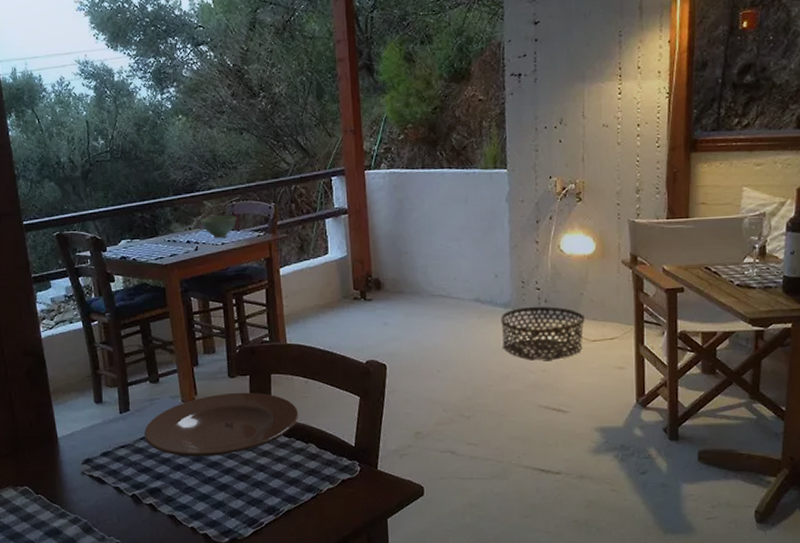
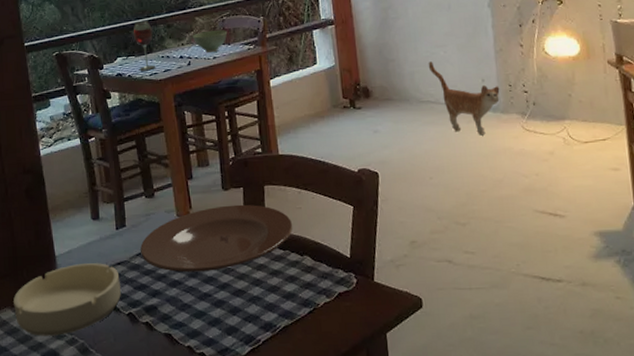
ashtray: none [15,446,125,515] -> present [13,263,121,336]
wineglass: none [138,202,162,255] -> present [133,20,156,71]
cat: none [441,255,513,331] -> present [428,61,500,136]
basket: present [500,306,585,361] -> none [490,108,575,164]

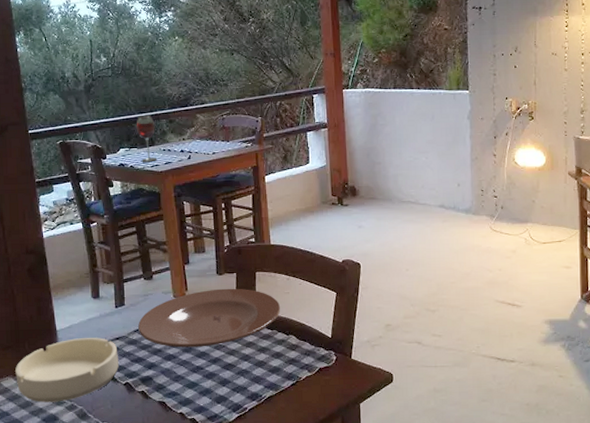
bowl: present [192,30,228,53] -> none [193,128,227,148]
cat: present [428,61,500,136] -> none [410,166,473,234]

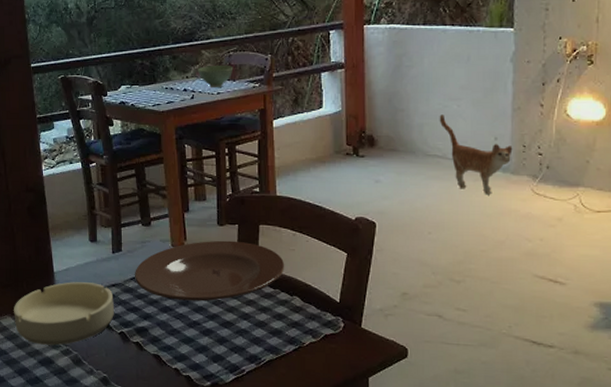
wineglass: present [136,114,158,163] -> none [138,49,159,101]
bowl: none [193,128,227,148] -> present [197,66,234,87]
cat: none [410,166,473,234] -> present [439,115,513,195]

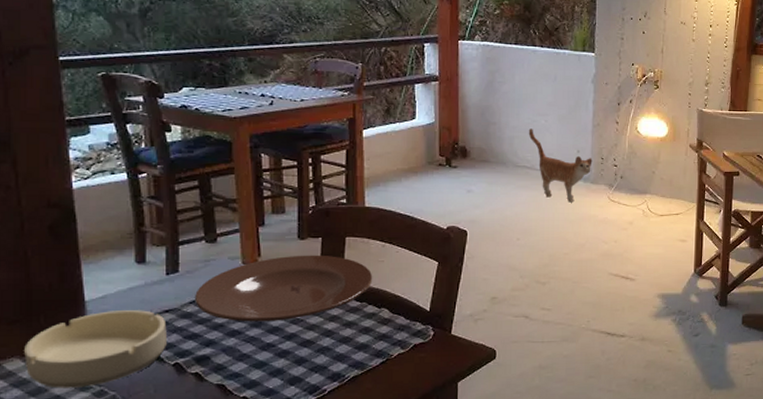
bowl: present [197,66,234,87] -> none [278,71,320,94]

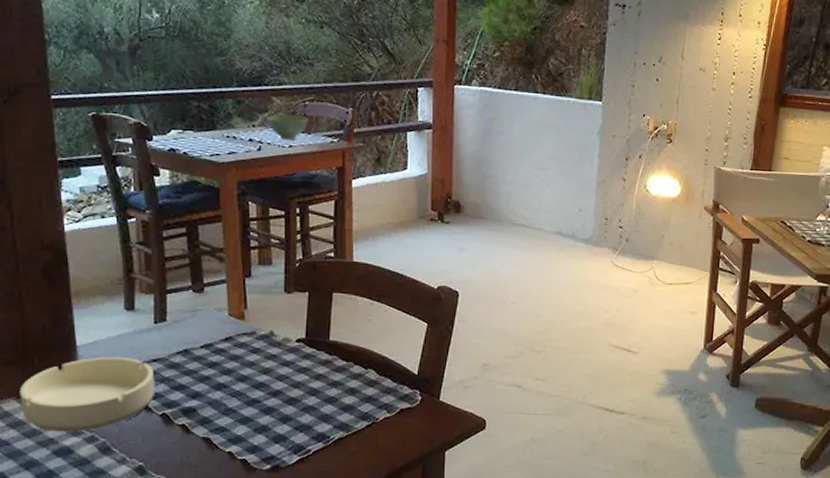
plate: present [194,255,373,322] -> none [181,309,360,377]
bowl: none [278,71,320,94] -> present [266,115,309,140]
cat: present [528,128,593,203] -> none [526,183,596,266]

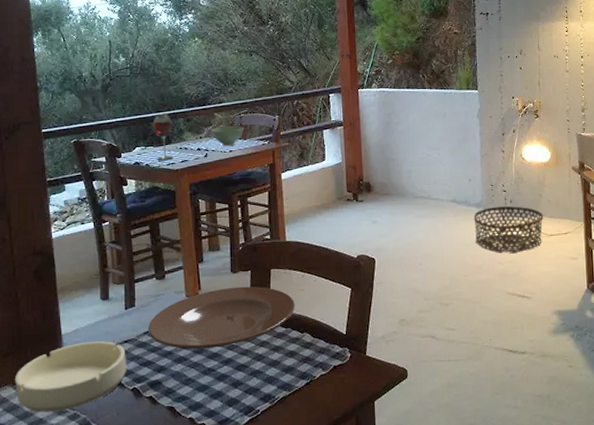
plate: none [181,309,360,377] -> present [147,286,296,349]
wineglass: none [193,90,219,150] -> present [153,113,174,161]
basket: none [580,244,663,300] -> present [473,205,543,253]

